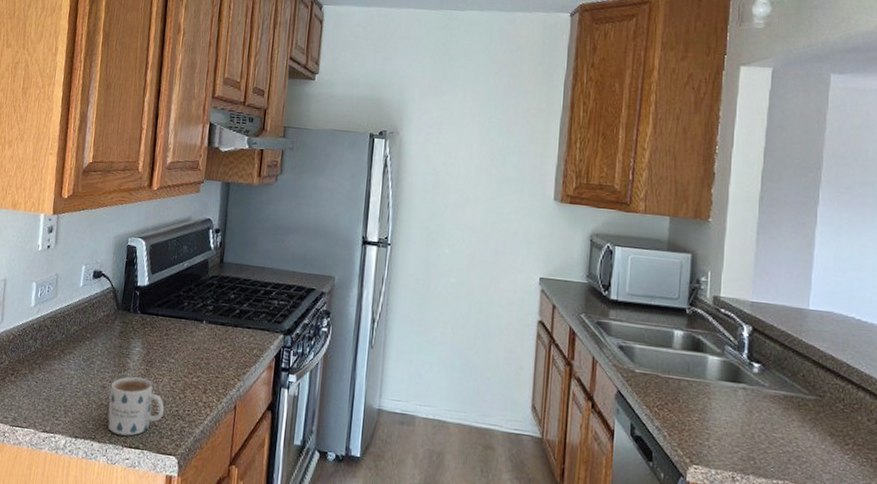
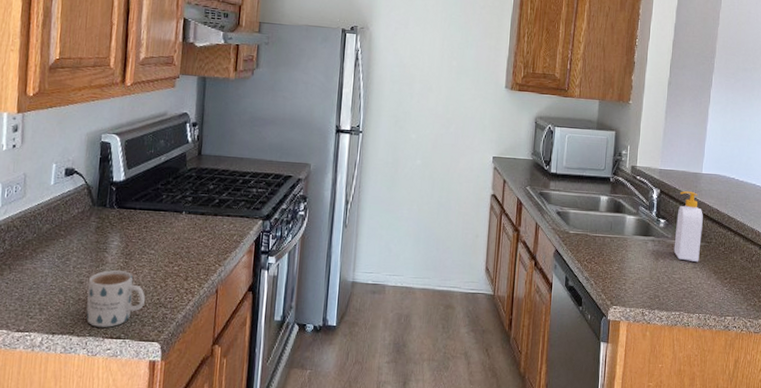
soap bottle: none [773,329,812,420] -> present [673,190,703,262]

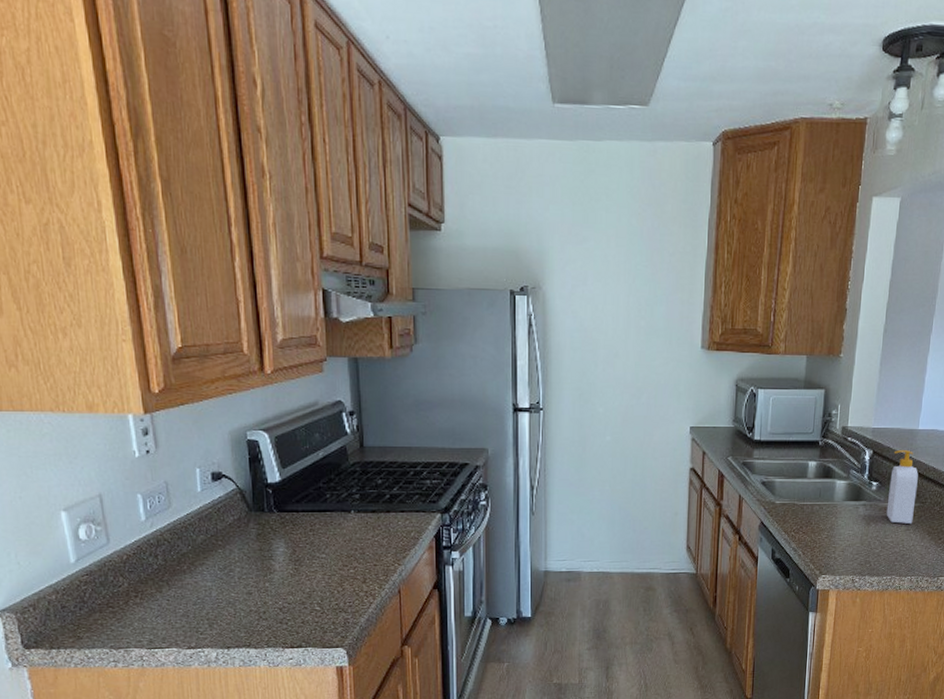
mug: present [86,270,146,327] -> none [257,578,324,637]

